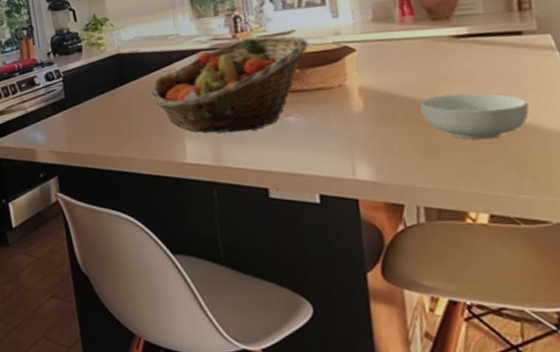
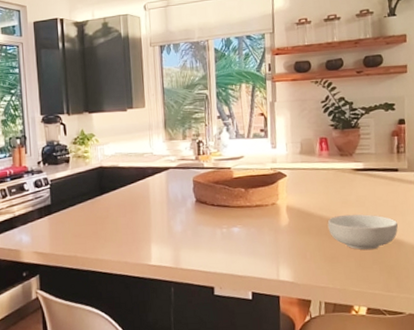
fruit basket: present [149,36,309,133] -> none [125,160,253,240]

